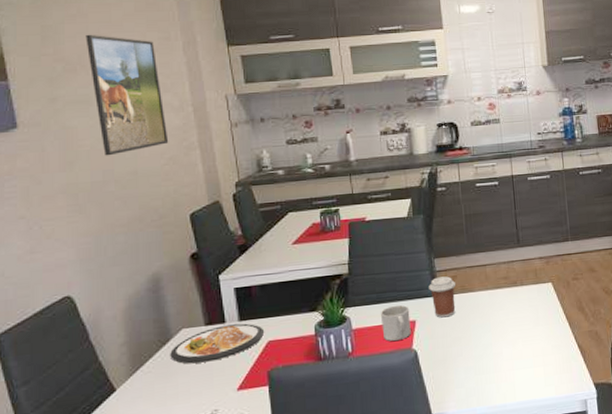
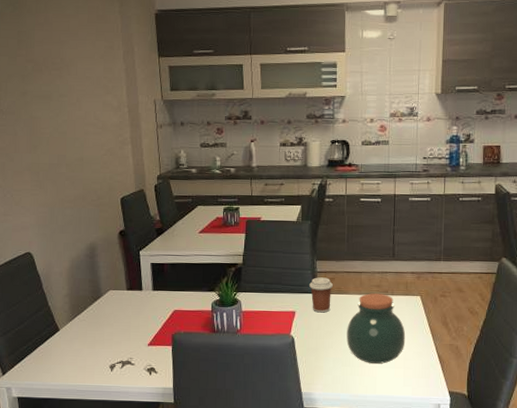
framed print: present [85,34,169,156] -> none [50,40,108,144]
dish: present [170,323,265,364] -> none [100,292,172,319]
mug: present [380,305,411,342] -> none [266,296,291,327]
jar: none [476,285,542,367] -> present [346,293,406,364]

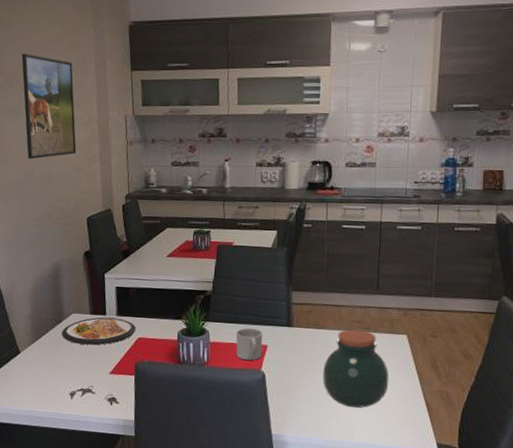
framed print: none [50,40,108,144] -> present [21,53,77,160]
dish: none [100,292,172,319] -> present [62,317,137,345]
mug: none [266,296,291,327] -> present [236,327,263,361]
coffee cup: present [309,277,334,313] -> none [283,309,310,348]

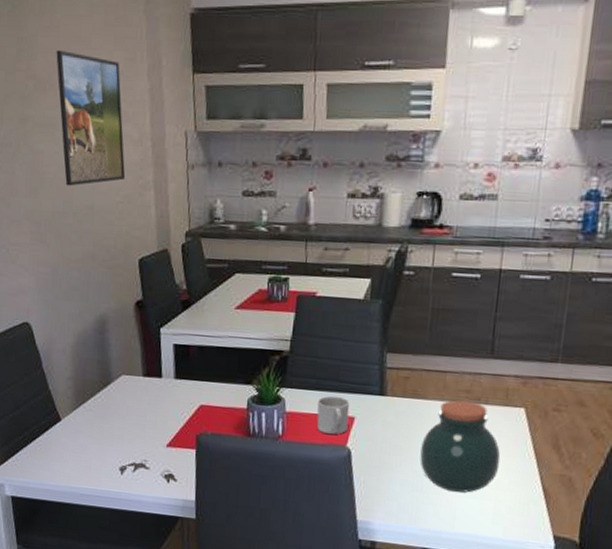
dish: present [62,317,137,345] -> none [109,380,198,413]

